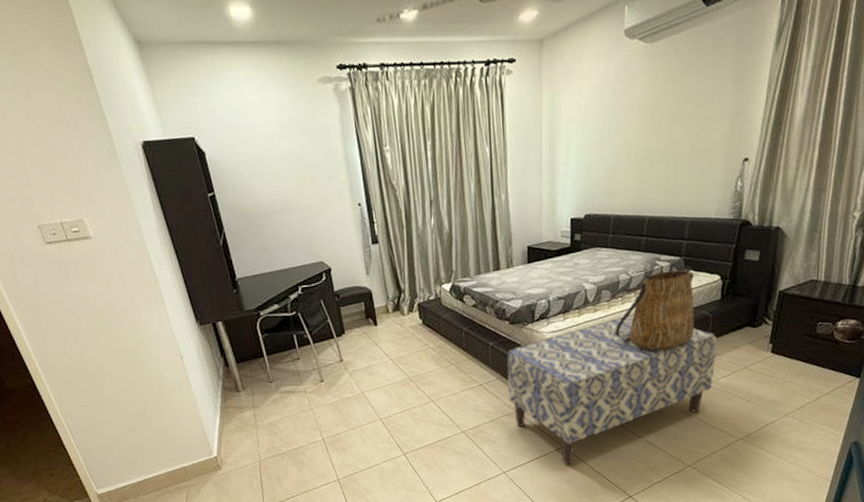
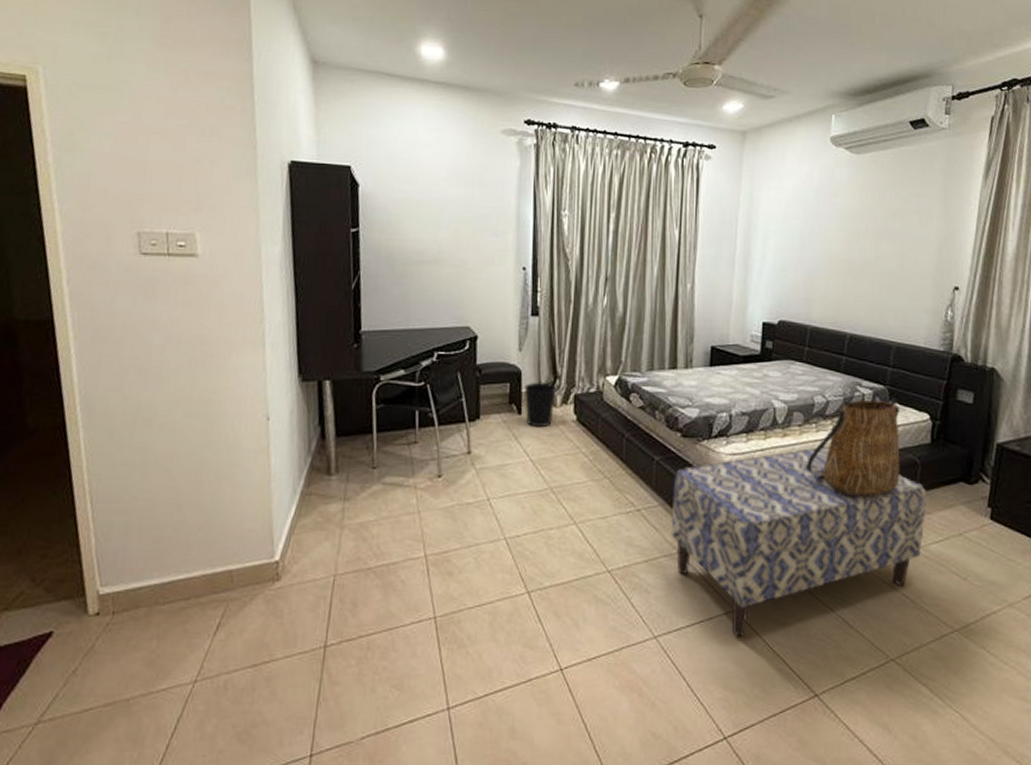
wastebasket: none [376,297,404,334] -> present [524,382,556,428]

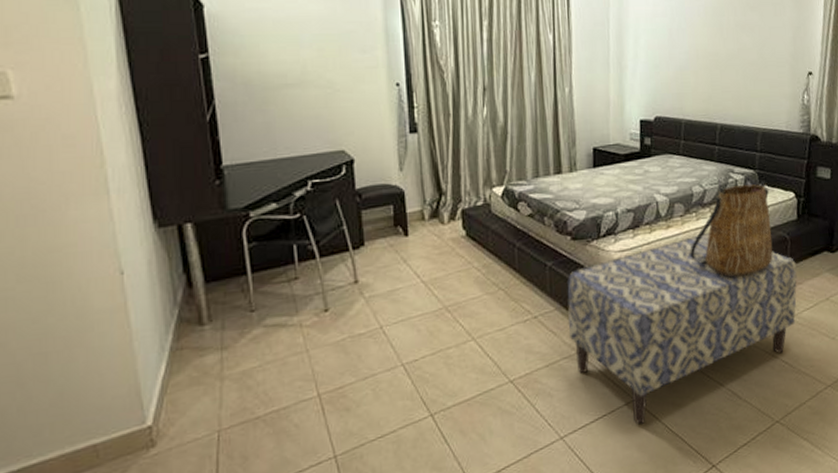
wastebasket: present [524,382,556,428] -> none [408,200,442,248]

